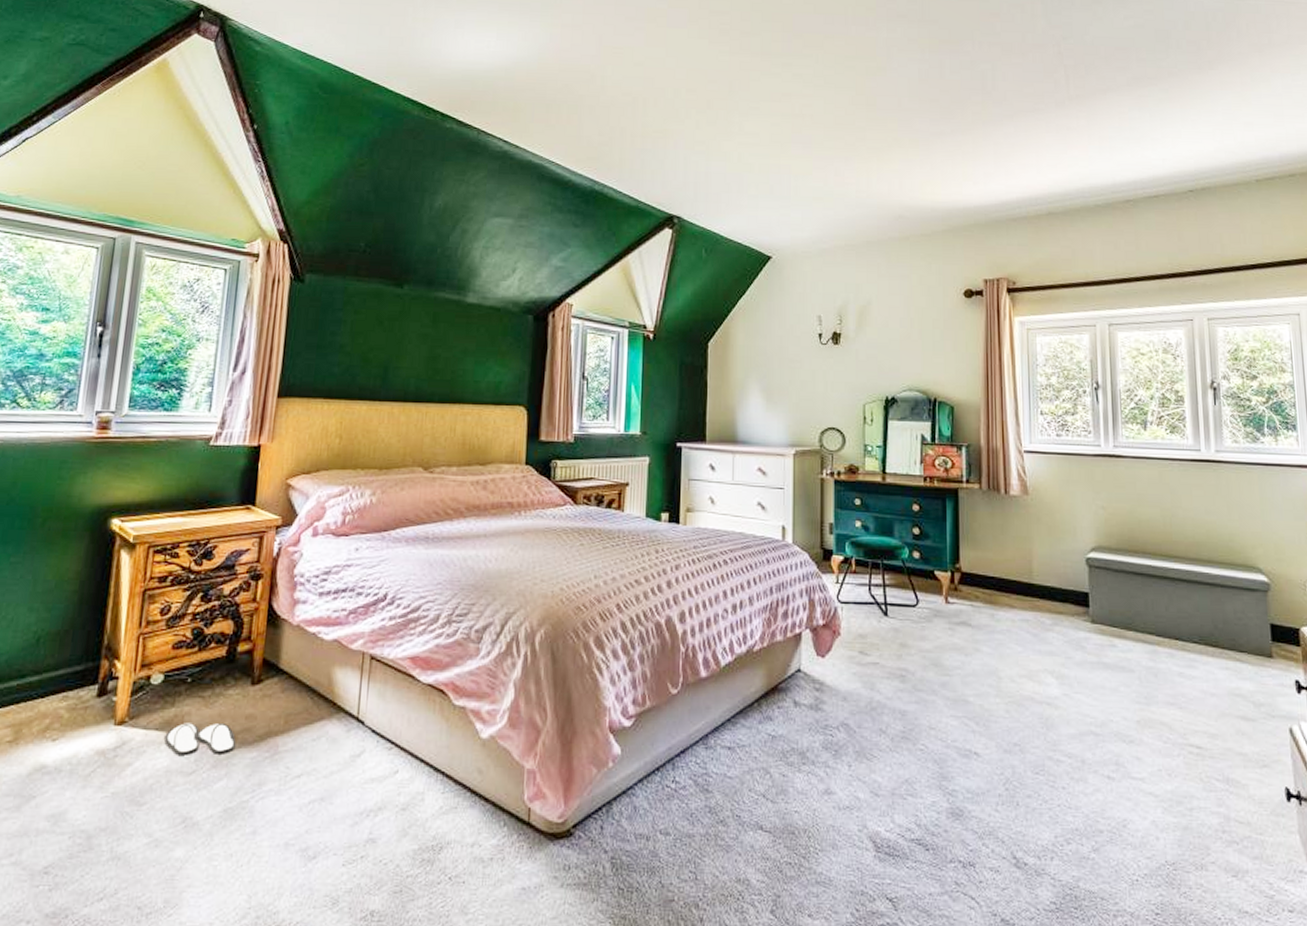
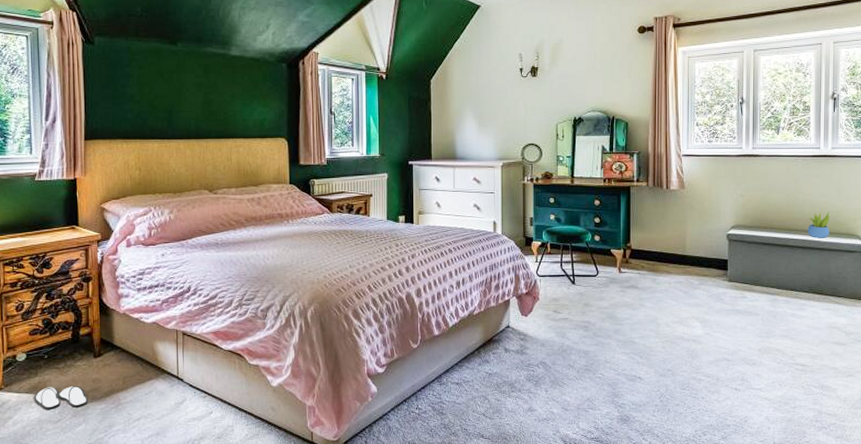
succulent plant: none [1192,534,1222,570] -> present [808,212,830,238]

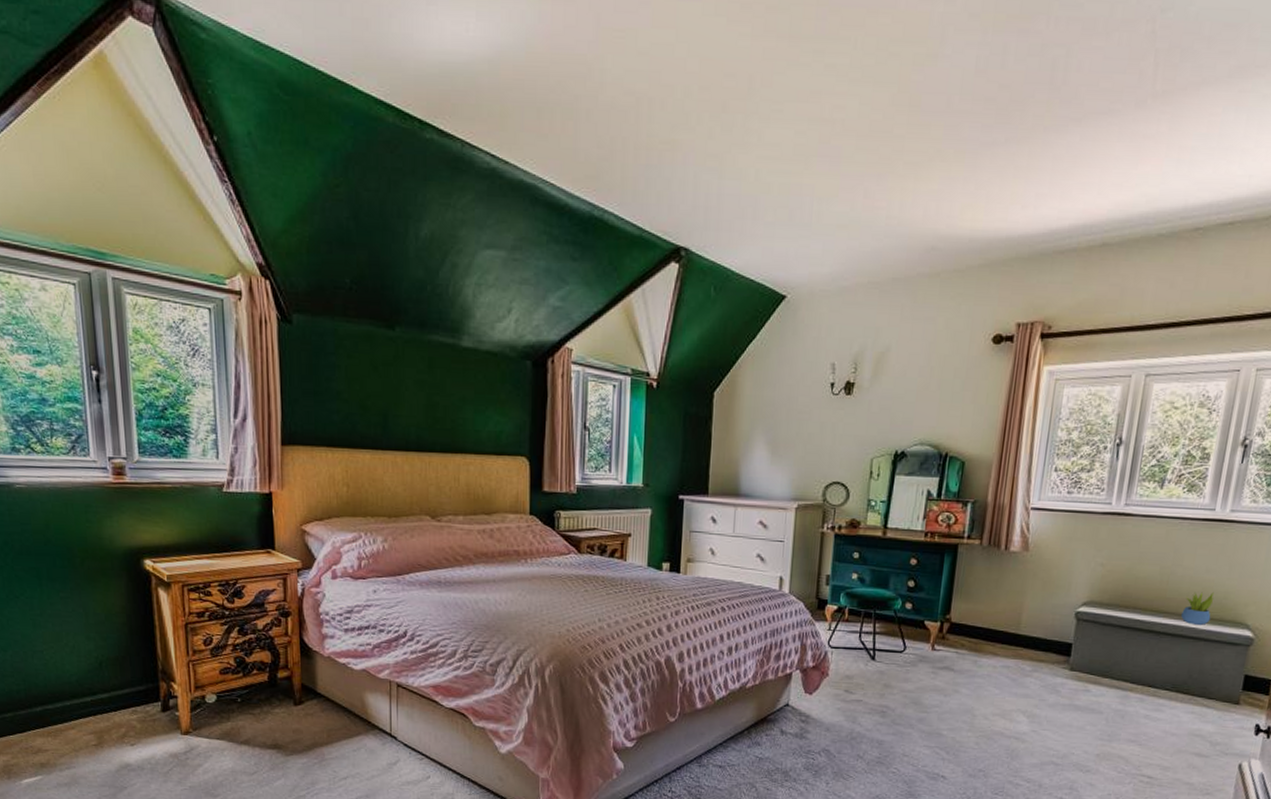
slippers: present [34,386,89,410] -> none [226,734,288,761]

